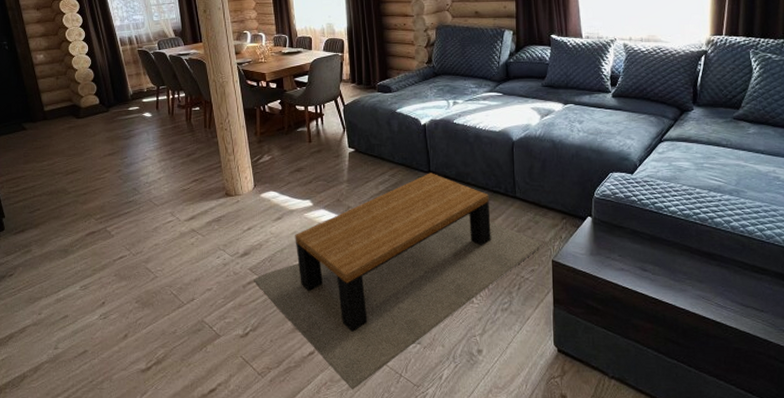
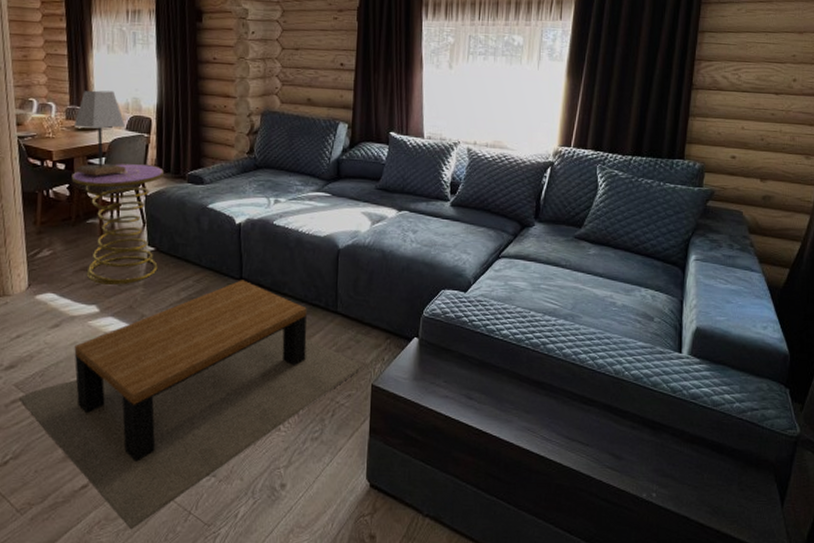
lamp: none [281,19,326,92] -> present [73,90,126,176]
side table: none [282,79,358,182] -> present [71,164,164,285]

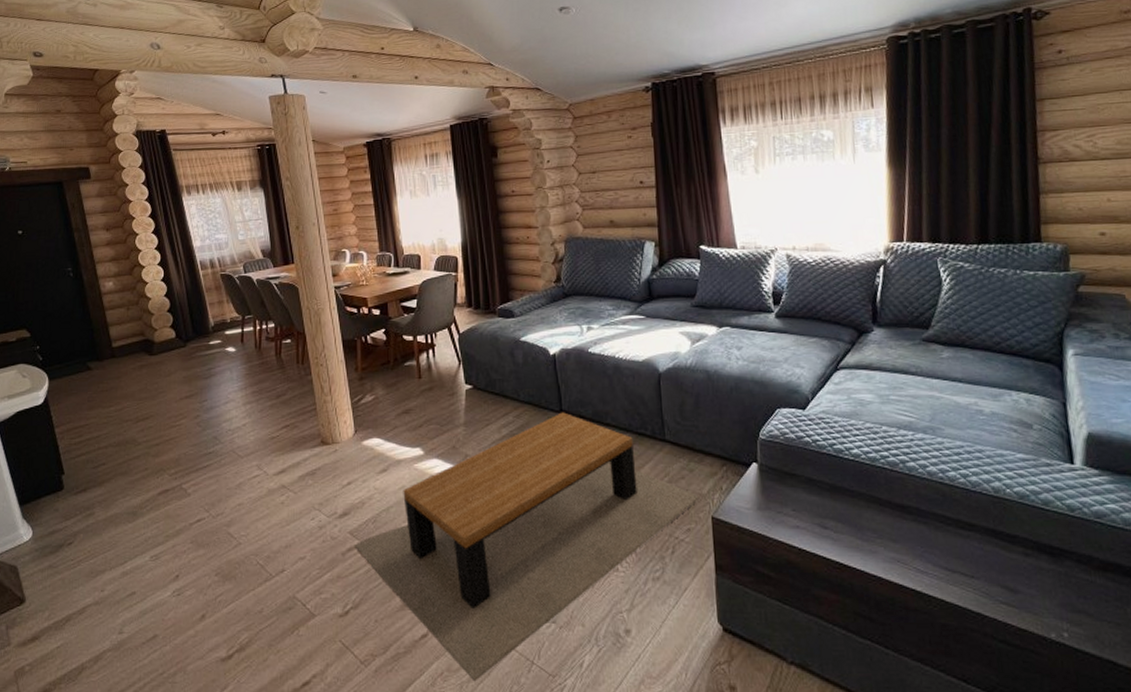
side table: present [71,164,164,285] -> none [387,303,477,426]
lamp: present [73,90,126,176] -> none [385,234,438,319]

